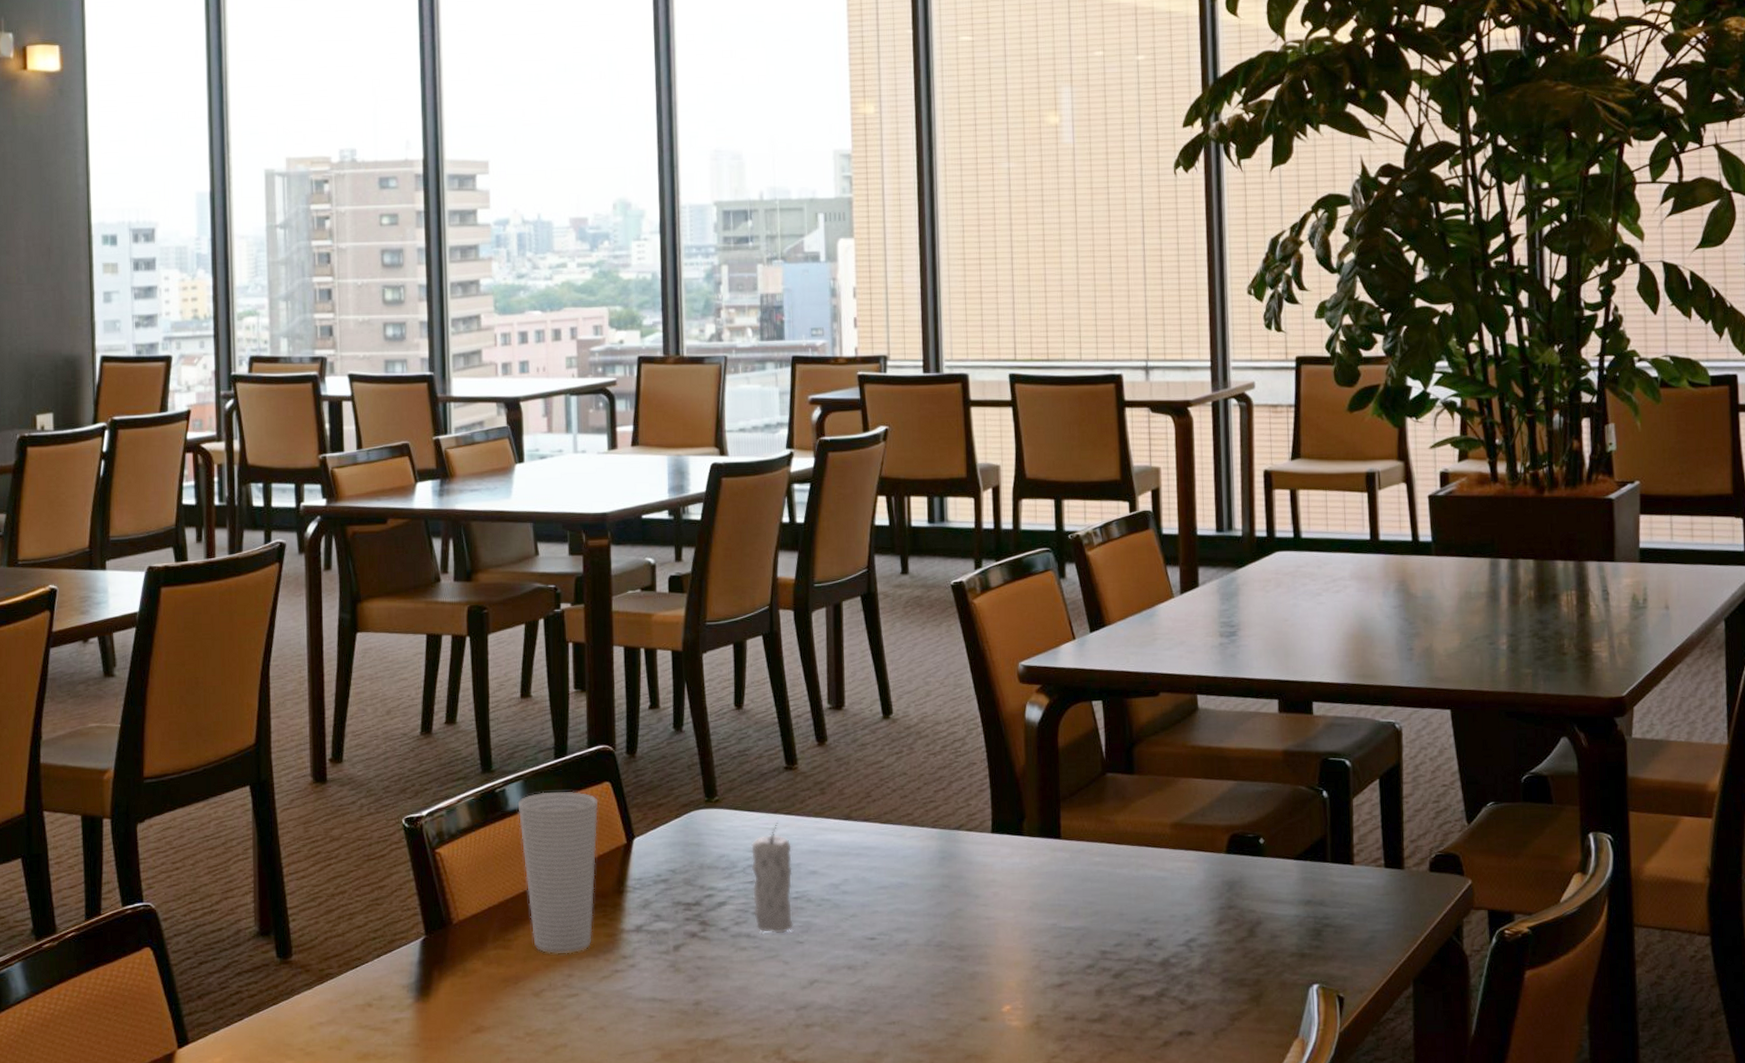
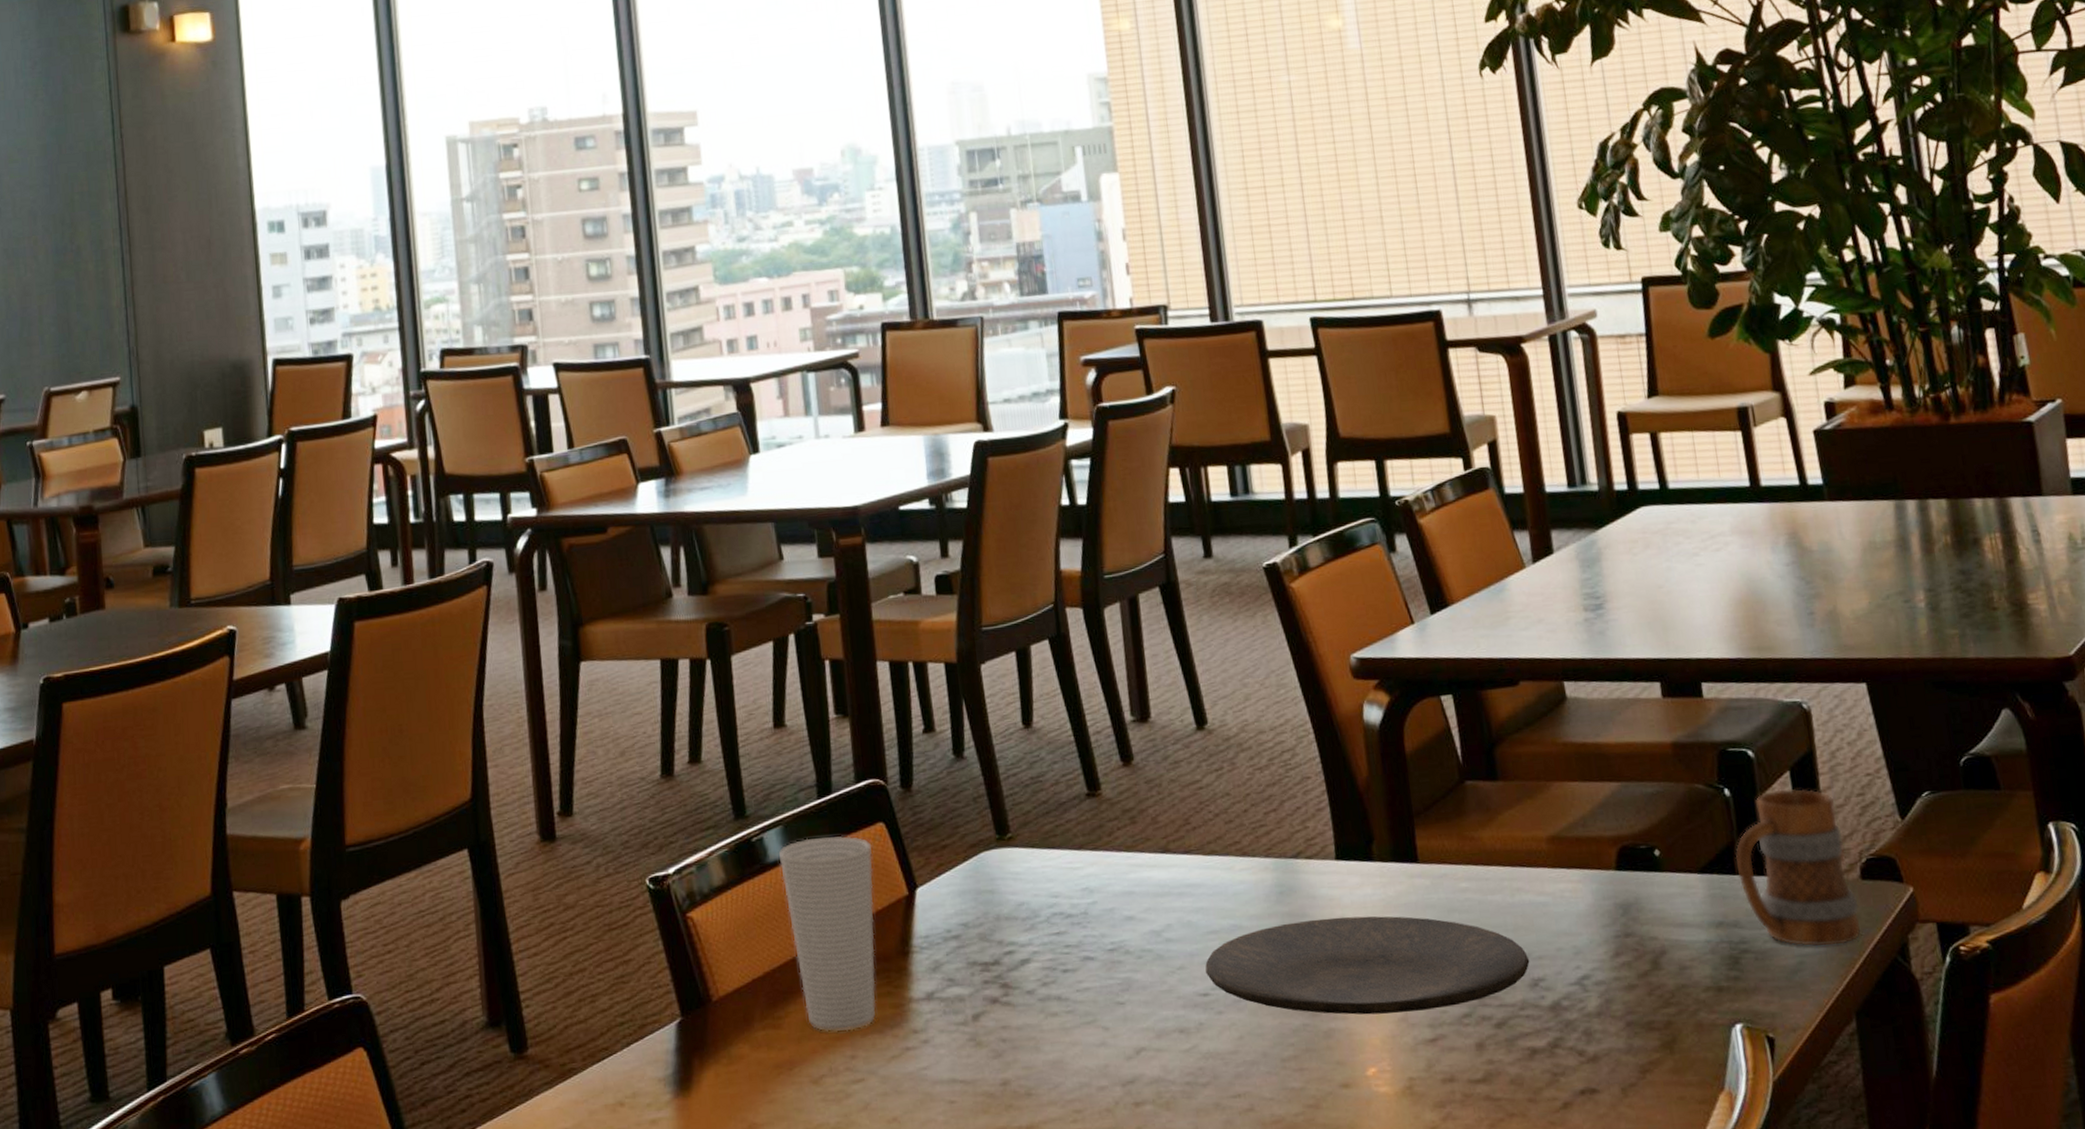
candle: present [751,823,794,933] -> none [1054,861,1112,994]
plate: none [873,880,1147,962] -> present [1205,916,1530,1015]
mug: none [1326,794,1425,924] -> present [1735,789,1862,946]

